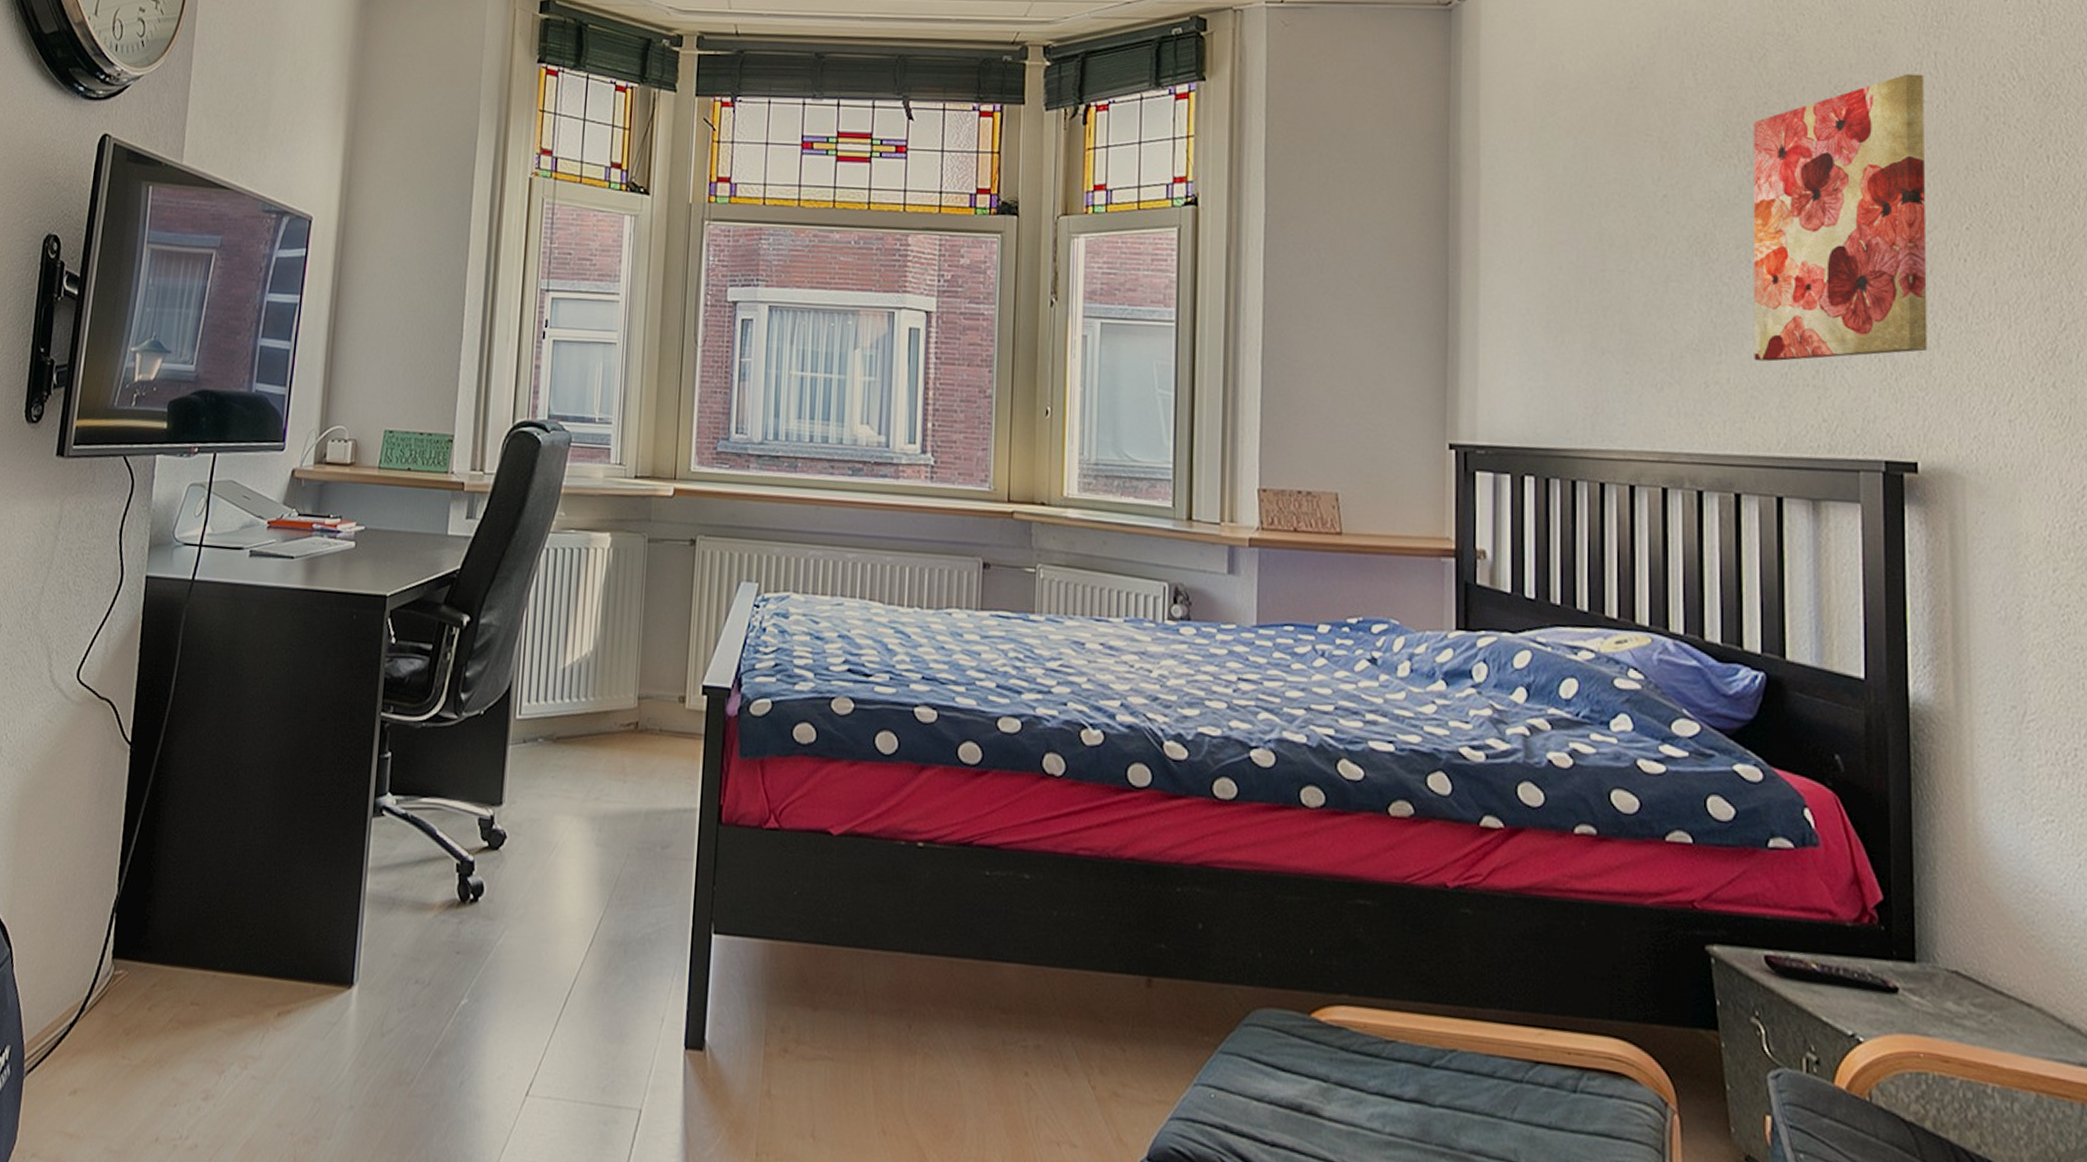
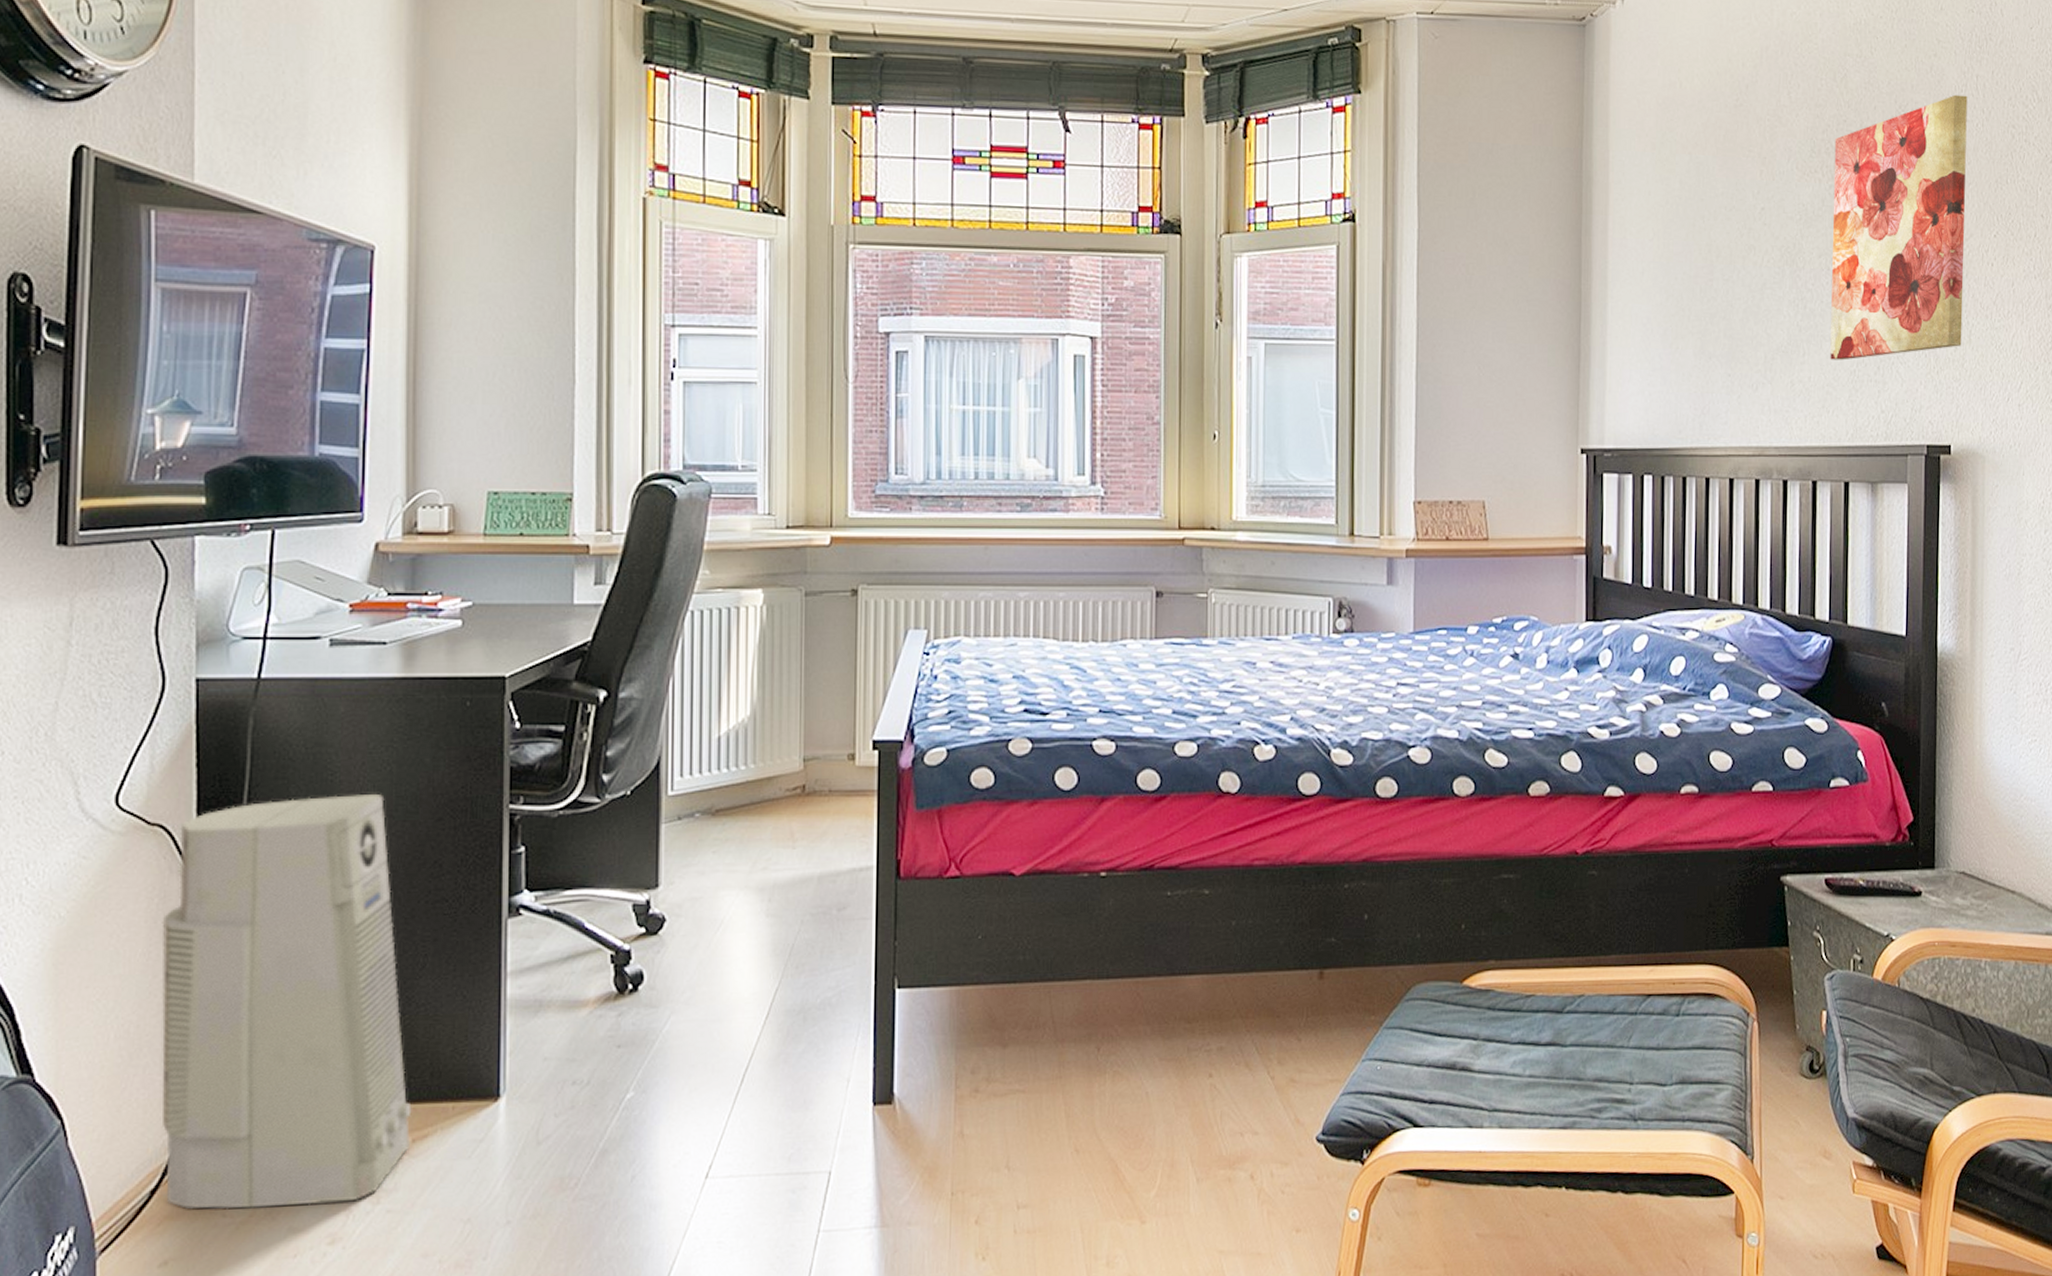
air purifier: none [81,687,281,1063] -> present [162,794,412,1210]

